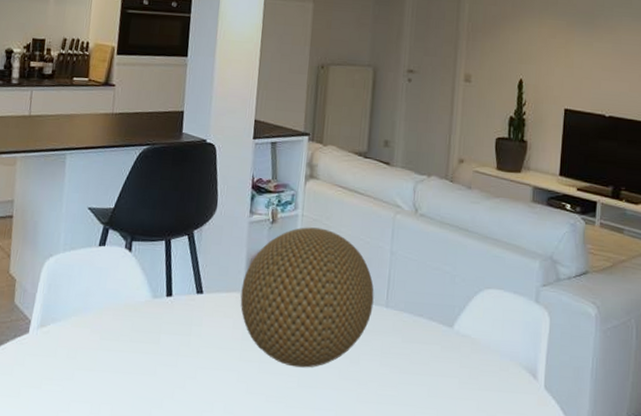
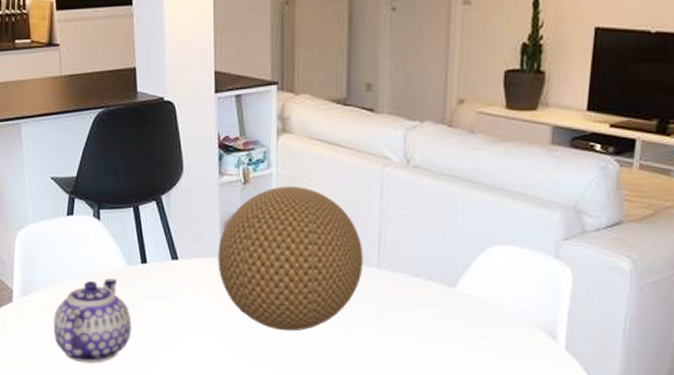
teapot: none [67,310,150,400] -> present [53,278,132,363]

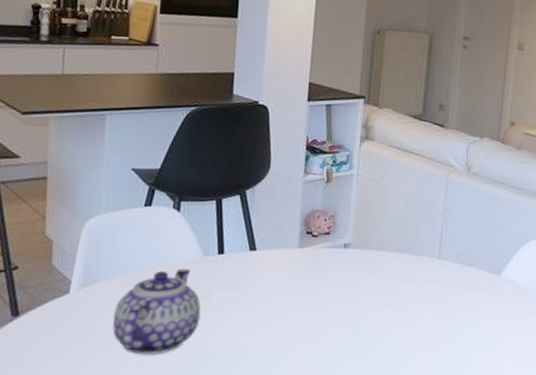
decorative ball: present [218,186,363,331] -> none [294,186,427,317]

